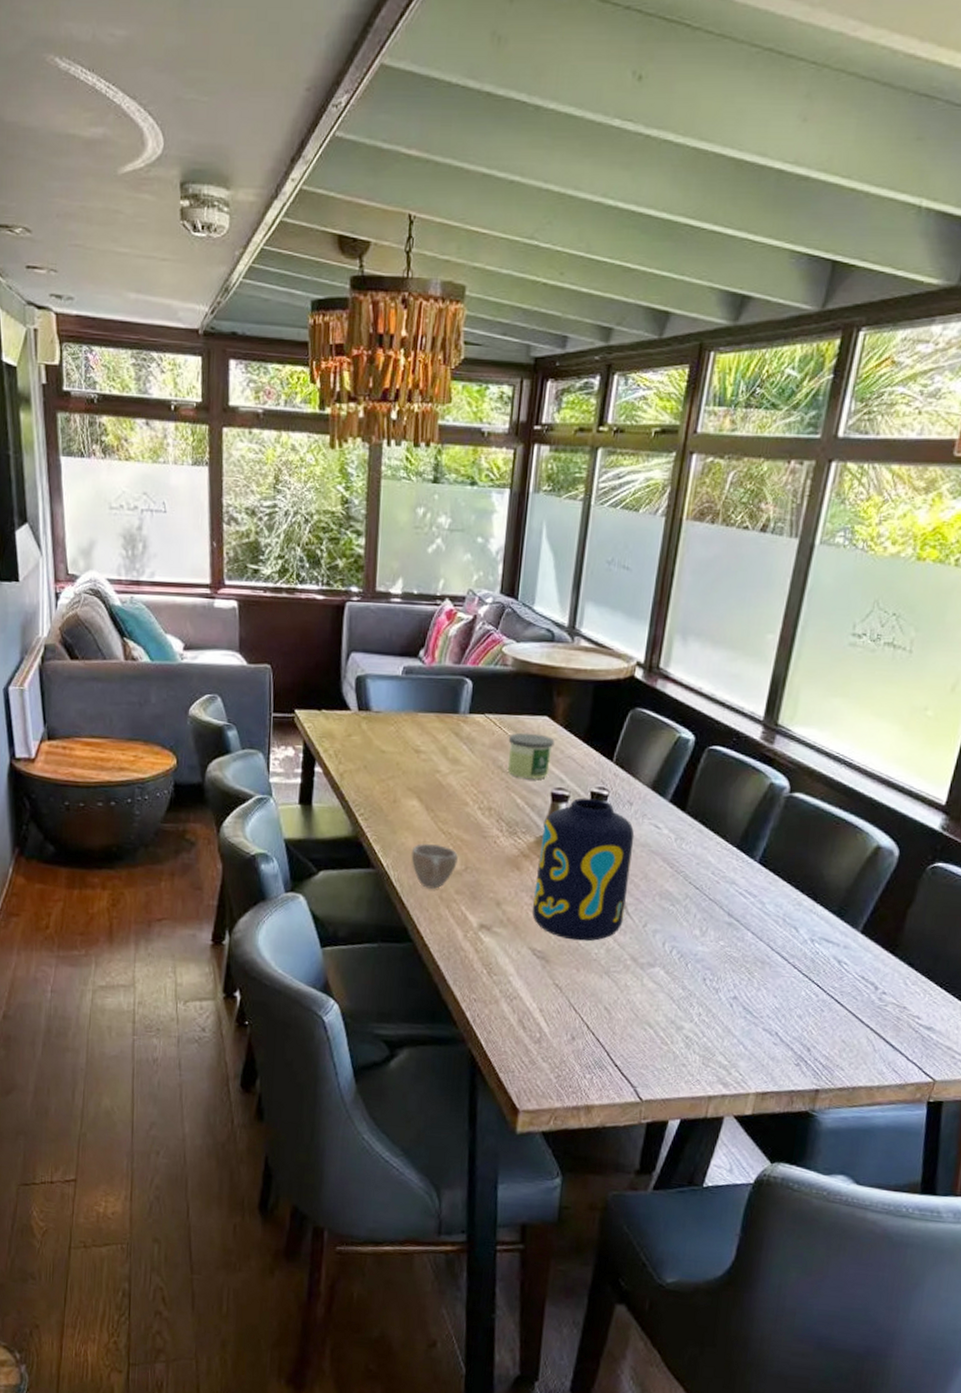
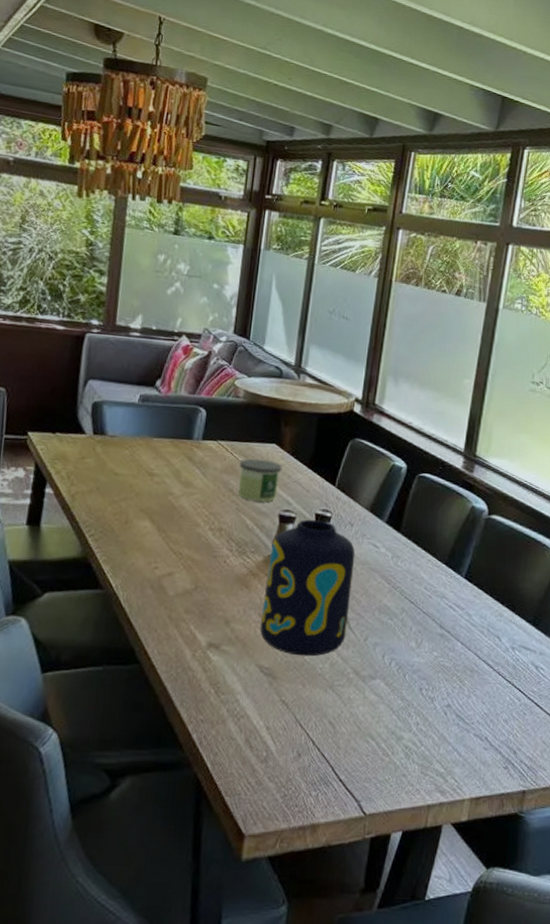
cup: present [411,843,458,889] -> none [141,564,188,609]

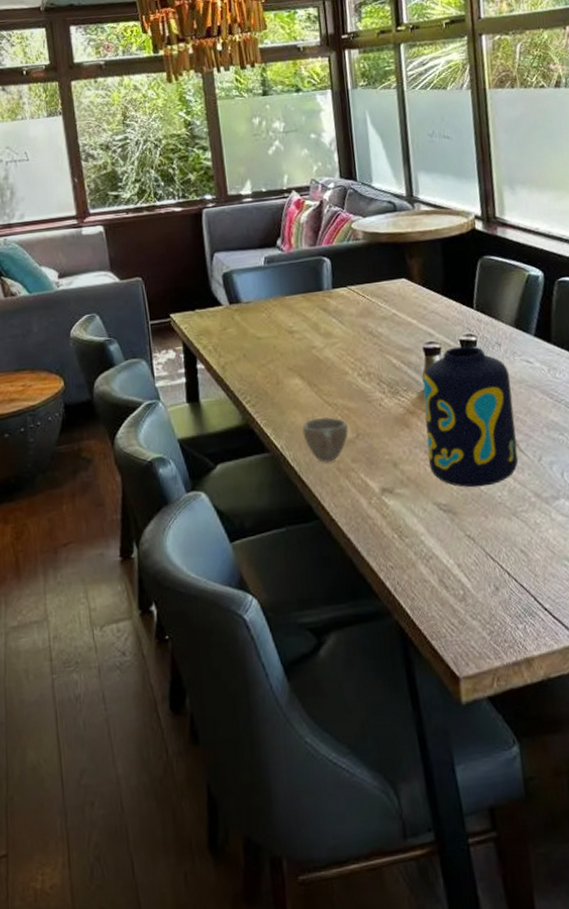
cup: none [141,564,188,609] -> present [302,417,348,462]
candle: present [237,458,282,502] -> none [373,295,417,340]

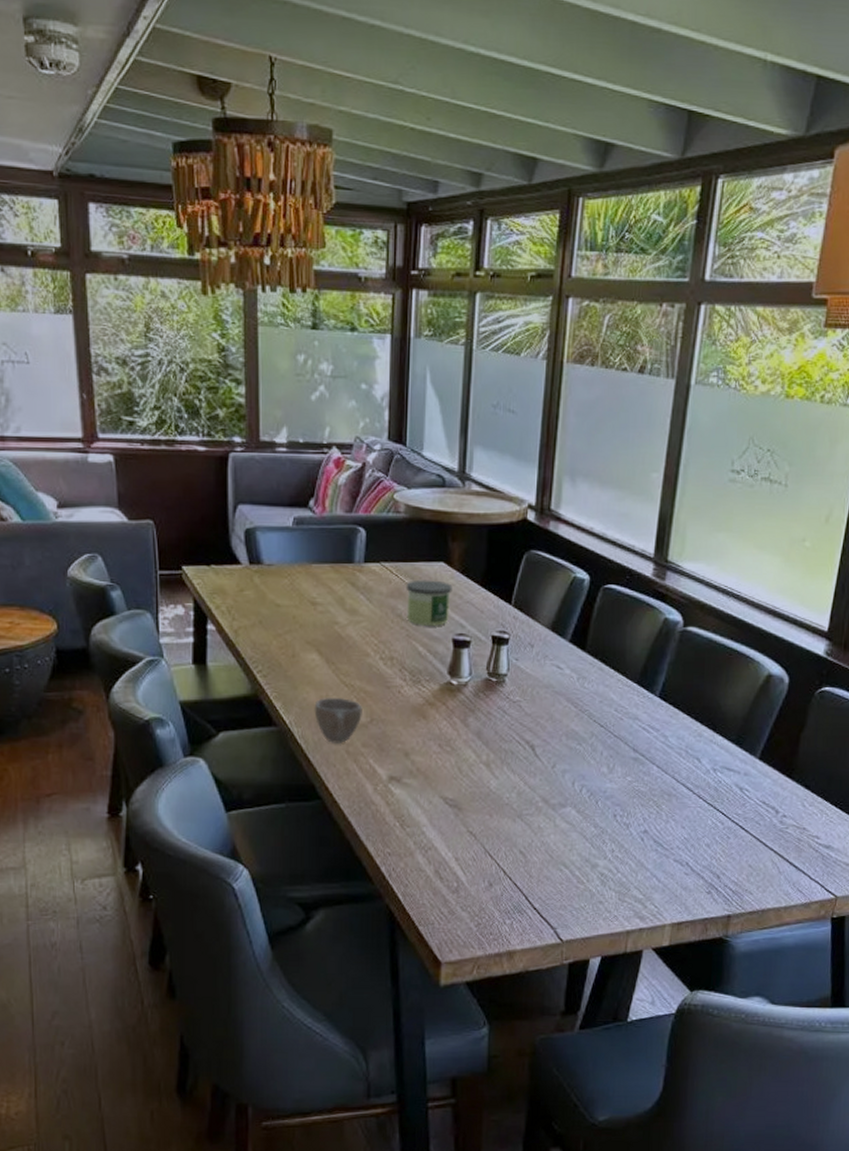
candle: none [373,295,417,340] -> present [406,580,453,626]
vase: present [422,345,519,488] -> none [441,642,538,786]

